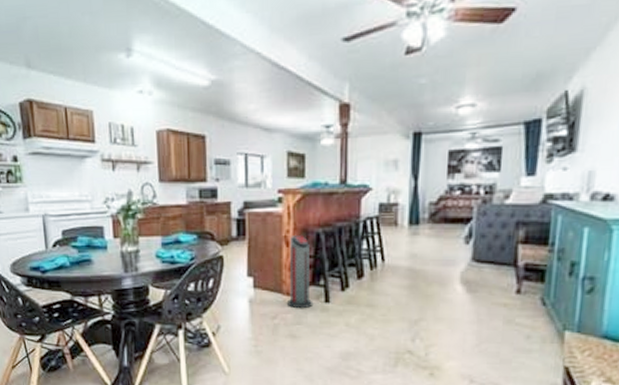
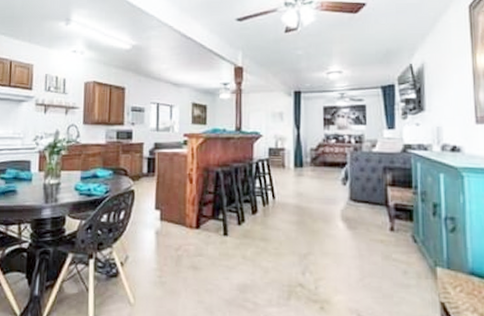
air purifier: present [286,234,314,309] -> none [189,173,213,241]

